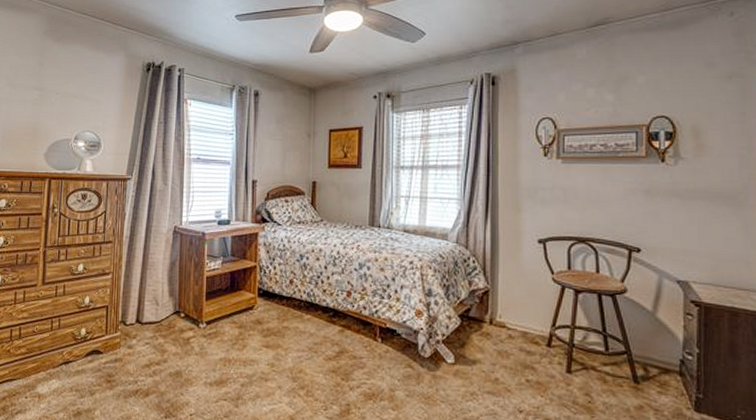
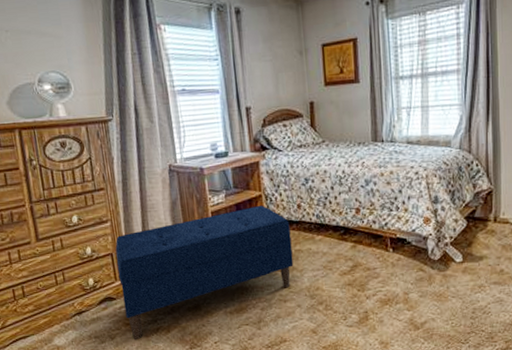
bench: none [109,276,280,400] -> present [115,205,294,340]

